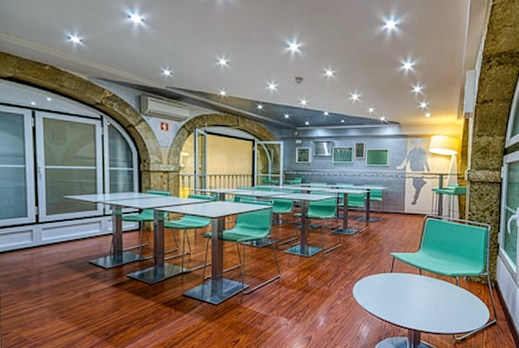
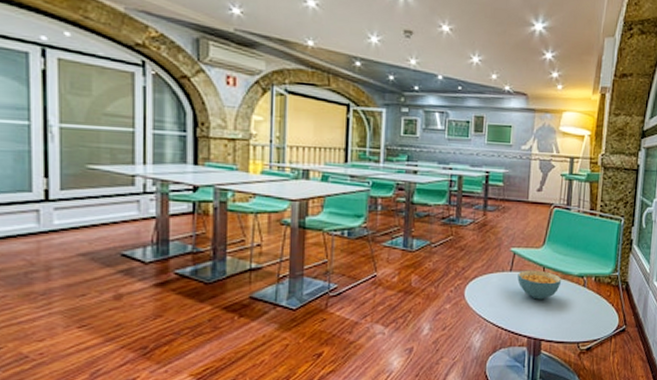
cereal bowl: none [397,271,437,297] -> present [517,270,562,300]

